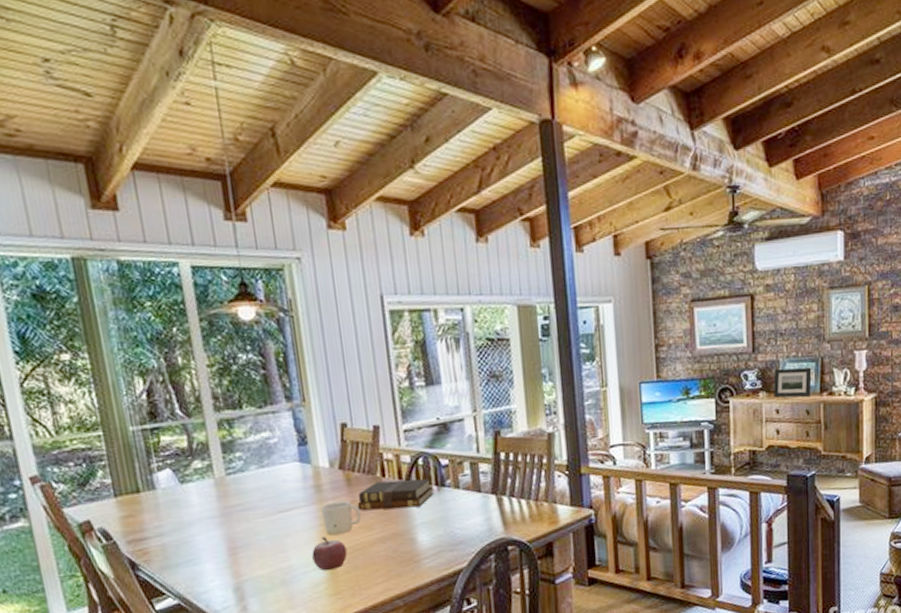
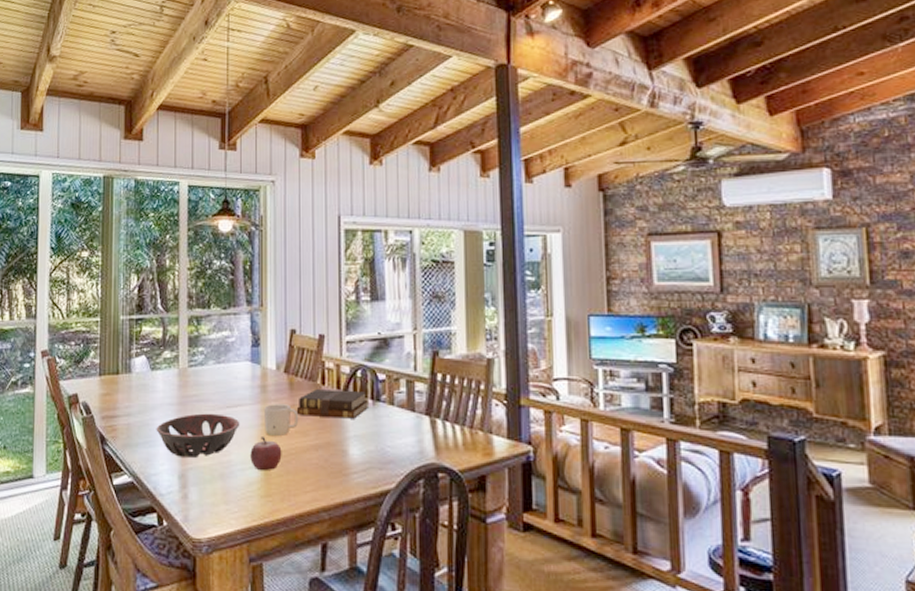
decorative bowl: none [197,520,297,571] -> present [156,413,240,457]
picture frame: present [773,367,812,398] -> none [747,312,797,347]

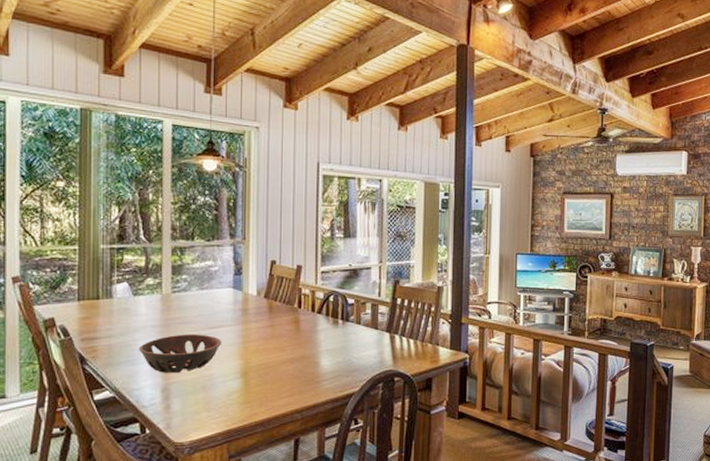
fruit: present [250,437,282,471] -> none [231,353,261,382]
mug: present [264,404,299,437] -> none [245,325,277,353]
bible: present [296,389,368,419] -> none [275,312,339,336]

